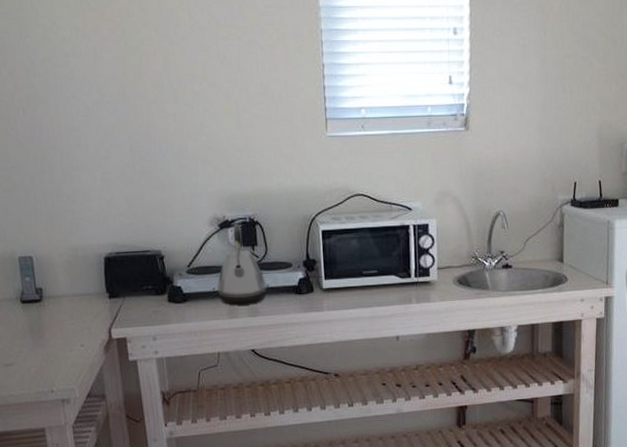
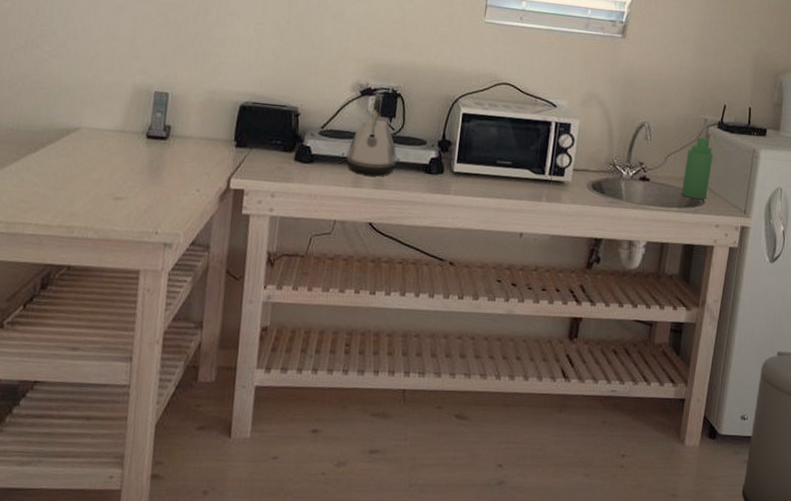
soap dispenser: none [544,195,570,278] -> present [681,115,716,199]

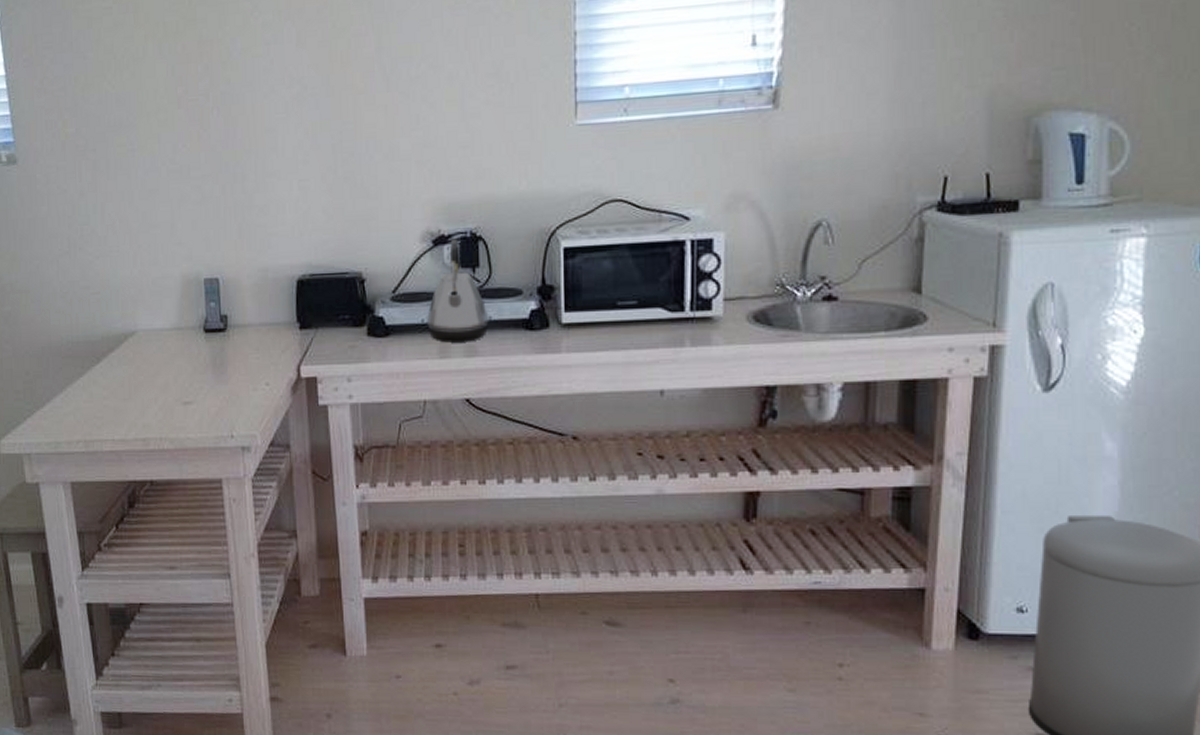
soap dispenser: present [681,115,716,199] -> none [889,196,934,315]

